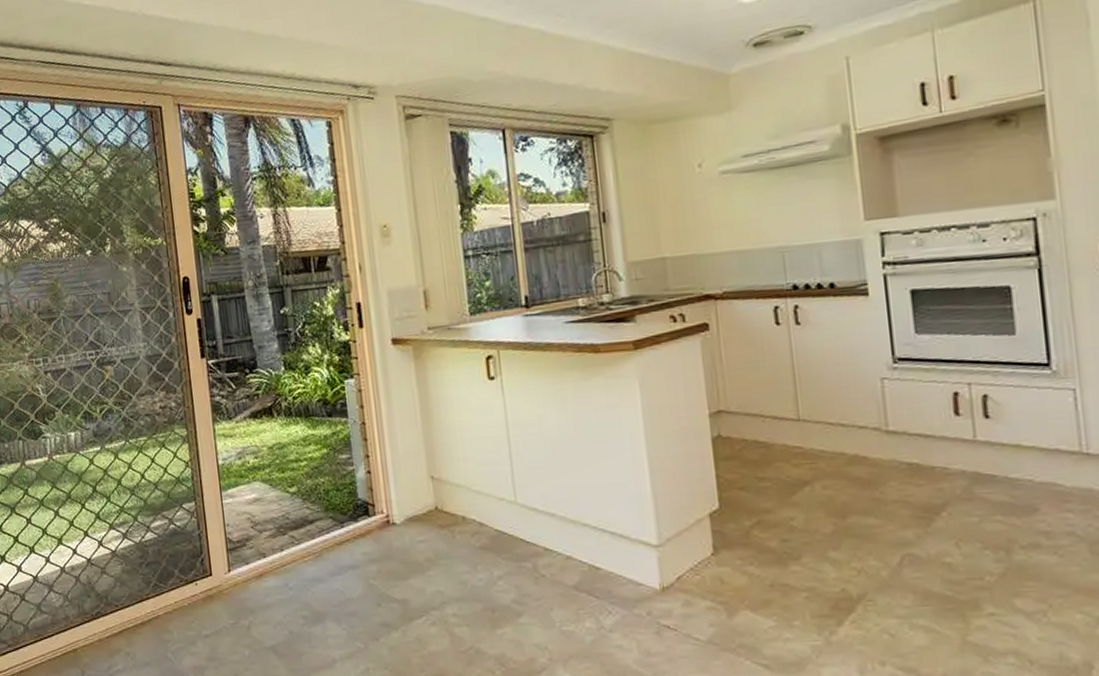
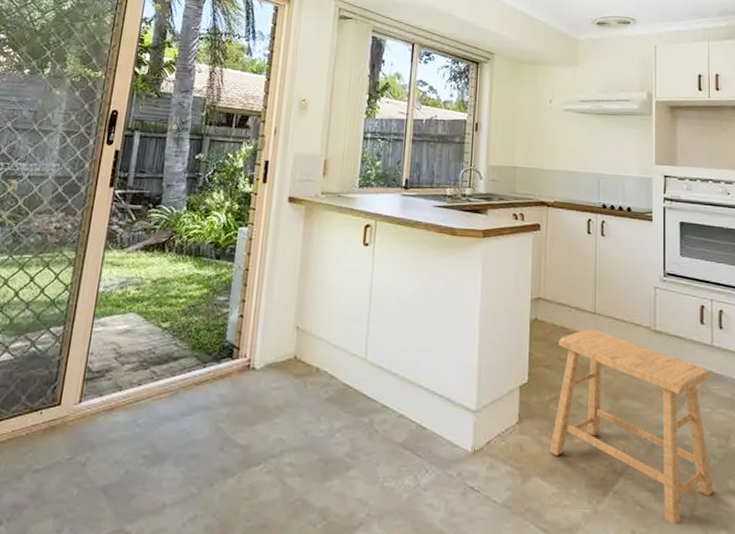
stool: none [752,438,994,652] -> present [550,329,714,524]

